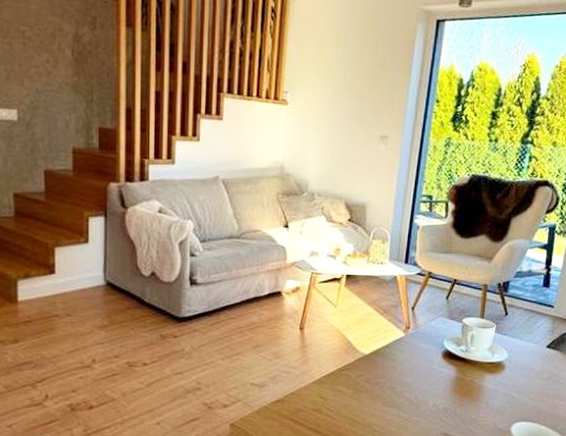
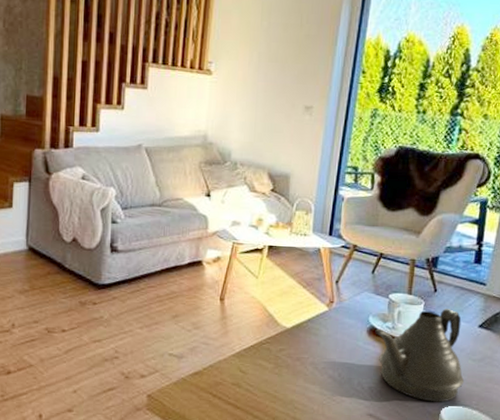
teapot: none [449,330,533,420] -> present [375,308,465,402]

